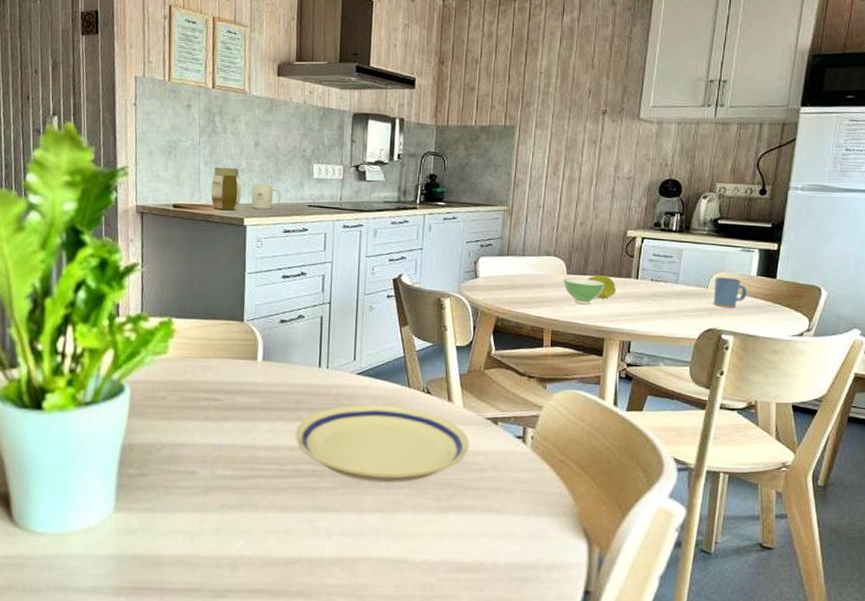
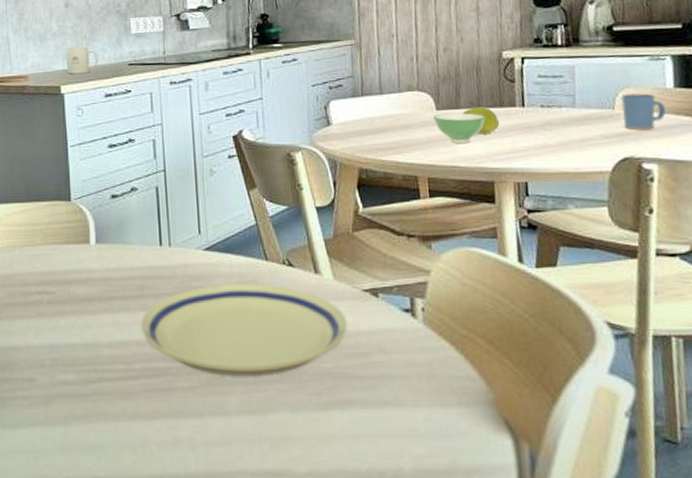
jar: present [210,167,242,211] -> none [22,33,55,81]

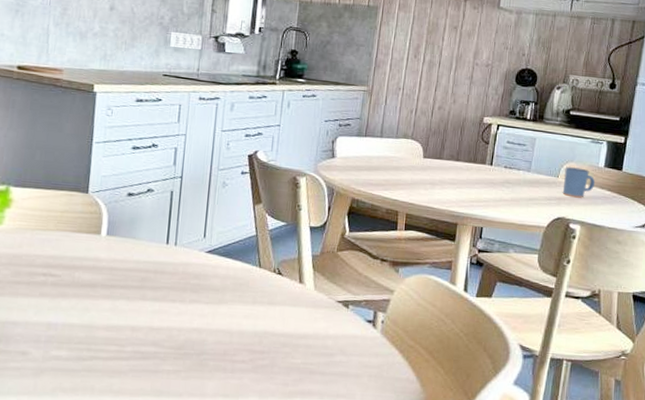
mug: present [66,46,99,74] -> none [102,48,136,77]
plate: present [141,284,348,377] -> none [137,284,320,367]
bowl: present [433,112,486,144] -> none [420,161,461,189]
fruit: present [462,106,500,135] -> none [443,160,471,184]

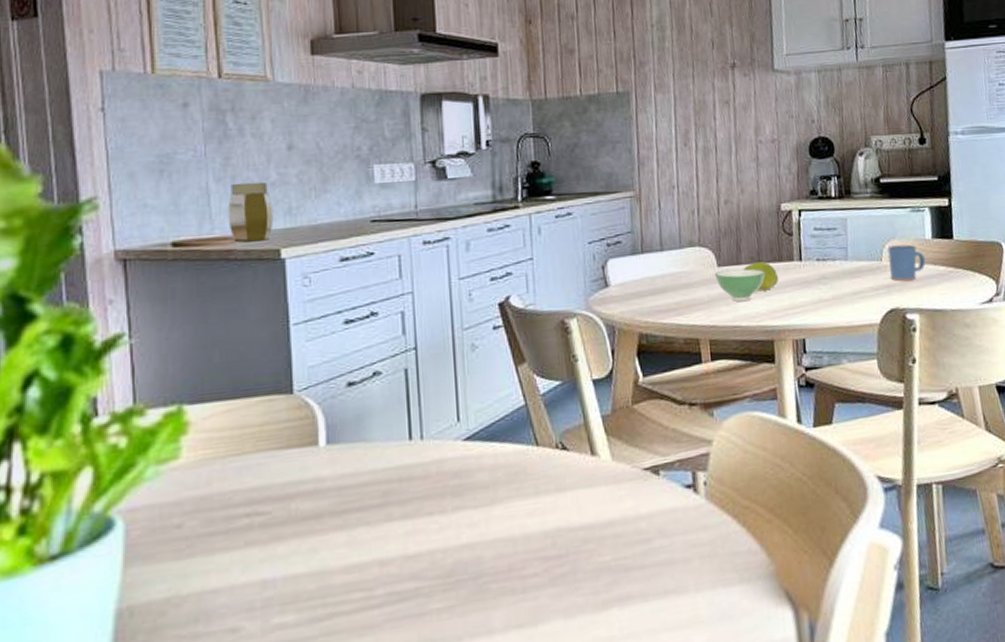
jar: none [59,29,94,76] -> present [227,182,274,243]
bowl: none [420,161,461,189] -> present [715,268,766,302]
fruit: none [443,160,471,184] -> present [743,261,779,291]

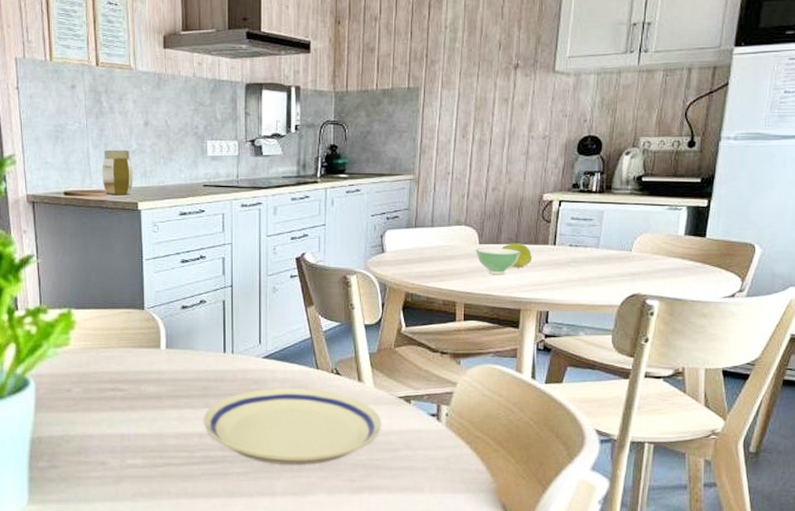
plate: none [385,473,627,588] -> present [203,388,382,466]
mug: present [887,244,925,282] -> none [638,239,674,271]

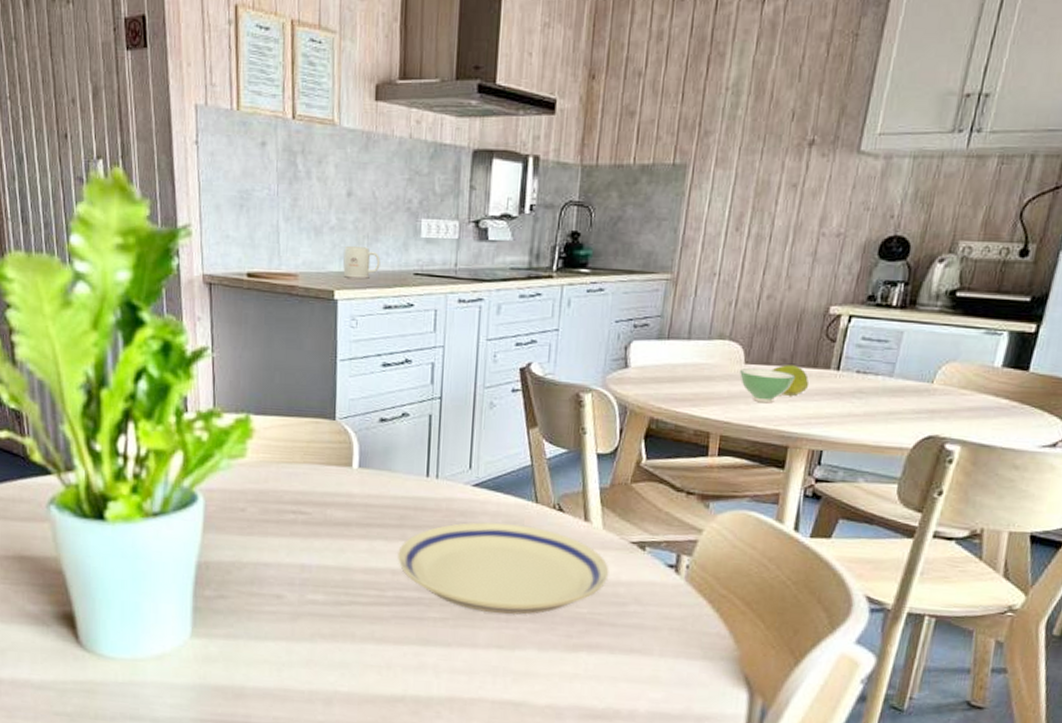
jar: present [102,149,134,195] -> none [293,224,331,281]
mug: none [144,165,175,191] -> present [343,245,381,279]

